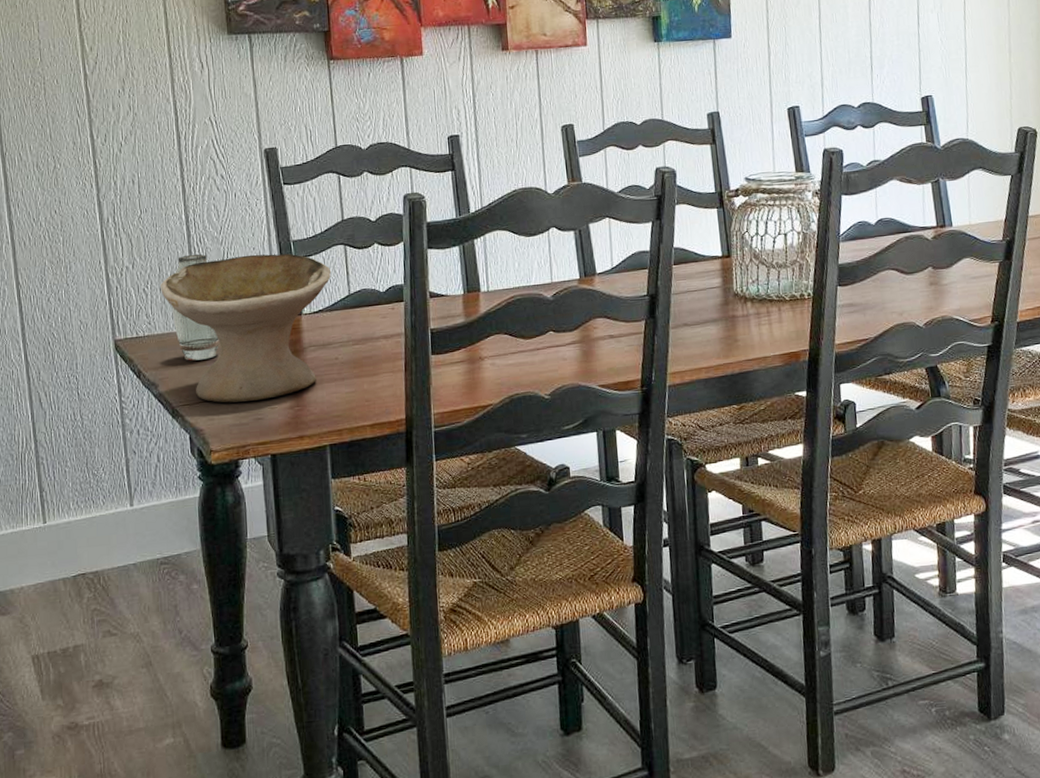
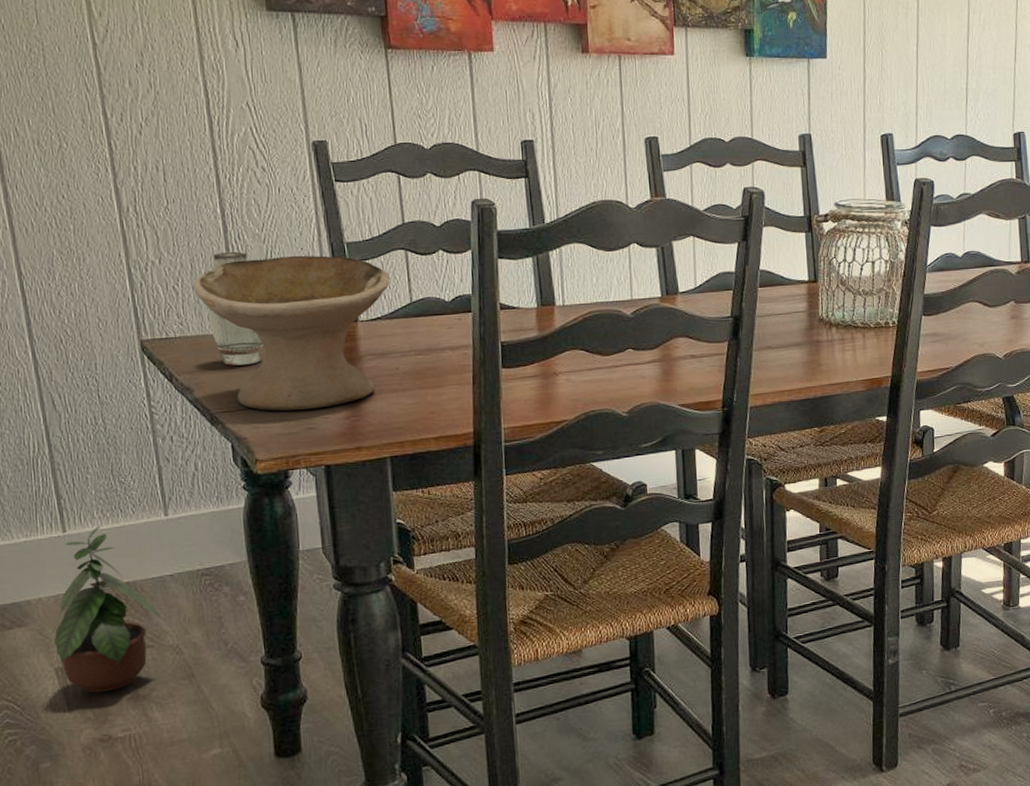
potted plant: none [31,516,127,680] -> present [53,525,164,693]

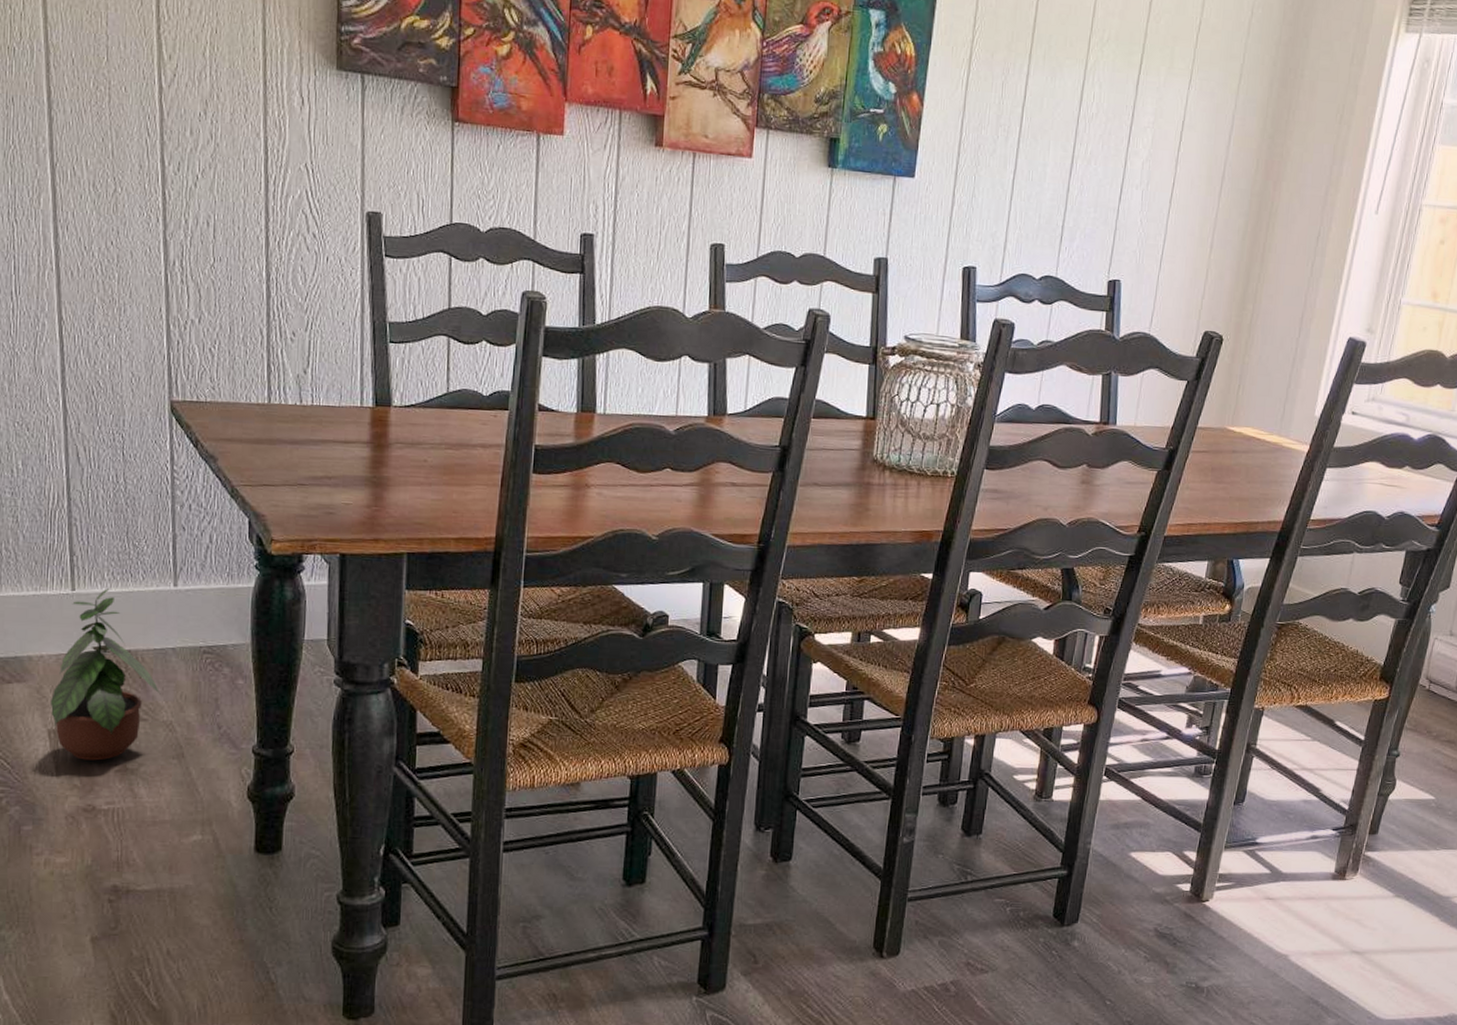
bowl: present [193,255,390,411] -> none [230,328,429,493]
vase: present [207,251,265,366] -> none [240,318,294,439]

